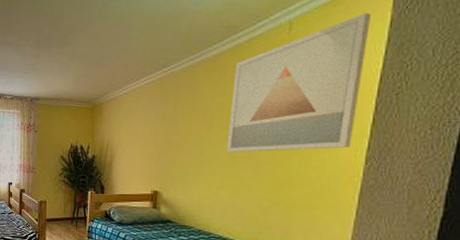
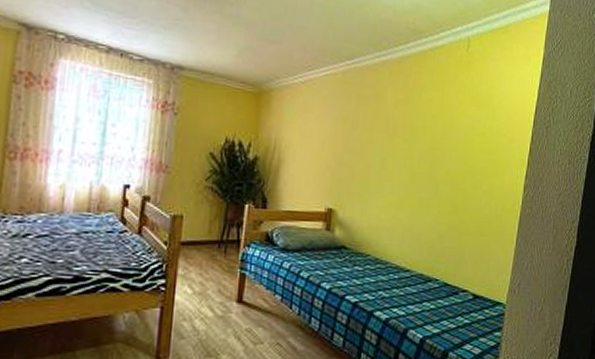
wall art: present [226,12,370,153] -> none [407,46,529,175]

